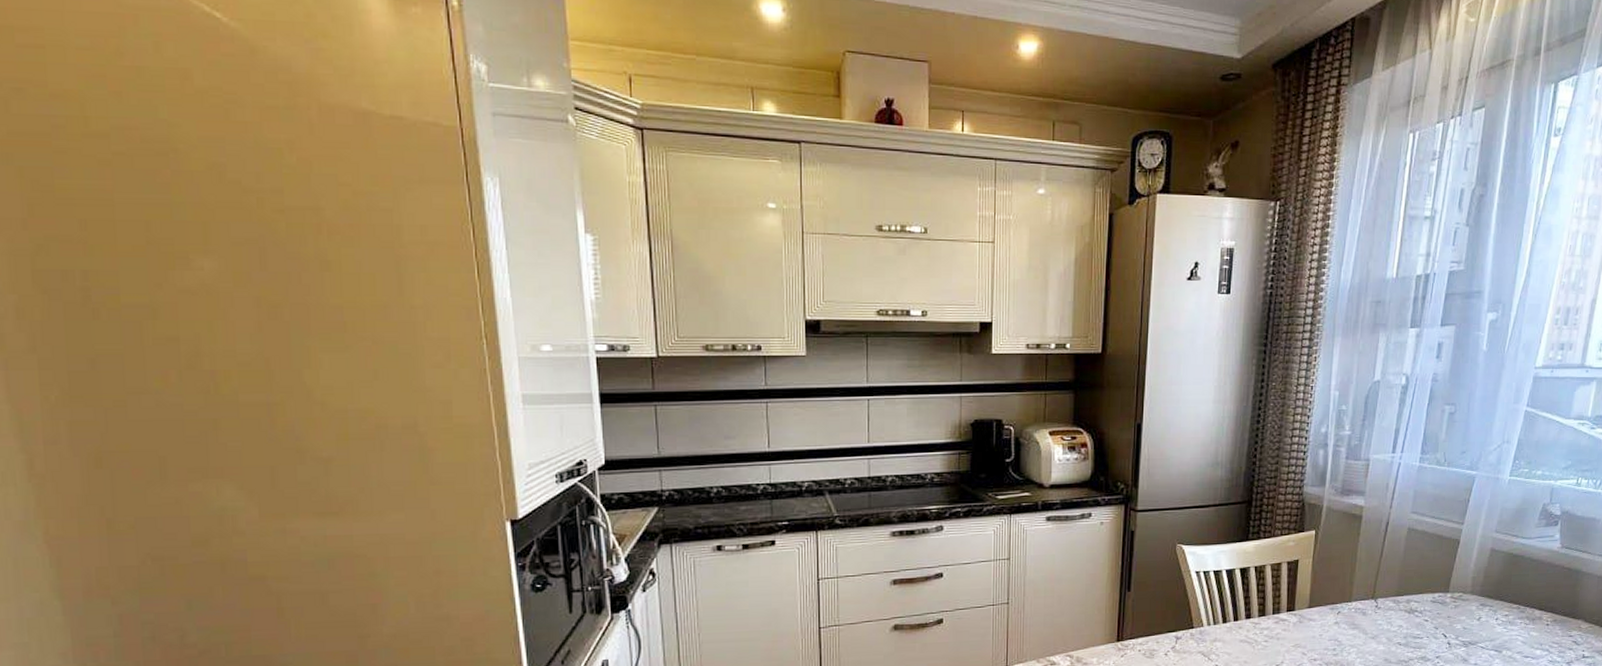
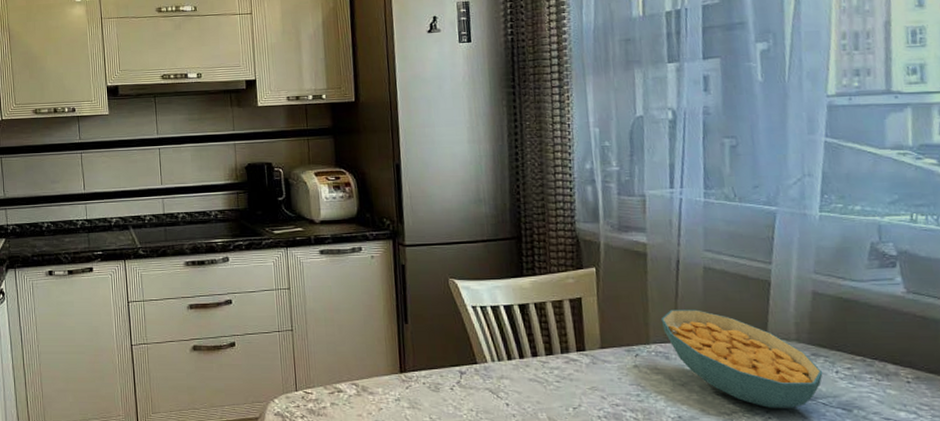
cereal bowl: none [1364,568,1486,654] -> present [661,309,823,408]

